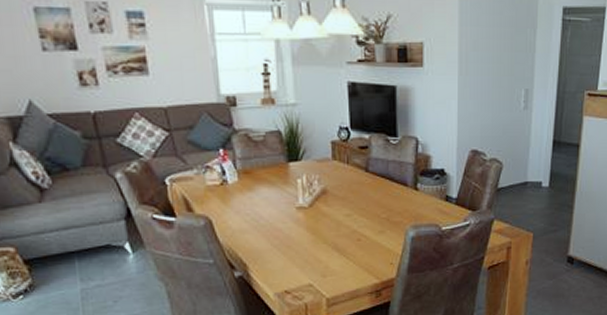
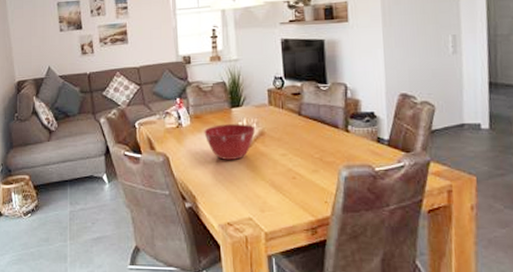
mixing bowl: none [255,181,317,222] -> present [204,124,256,160]

